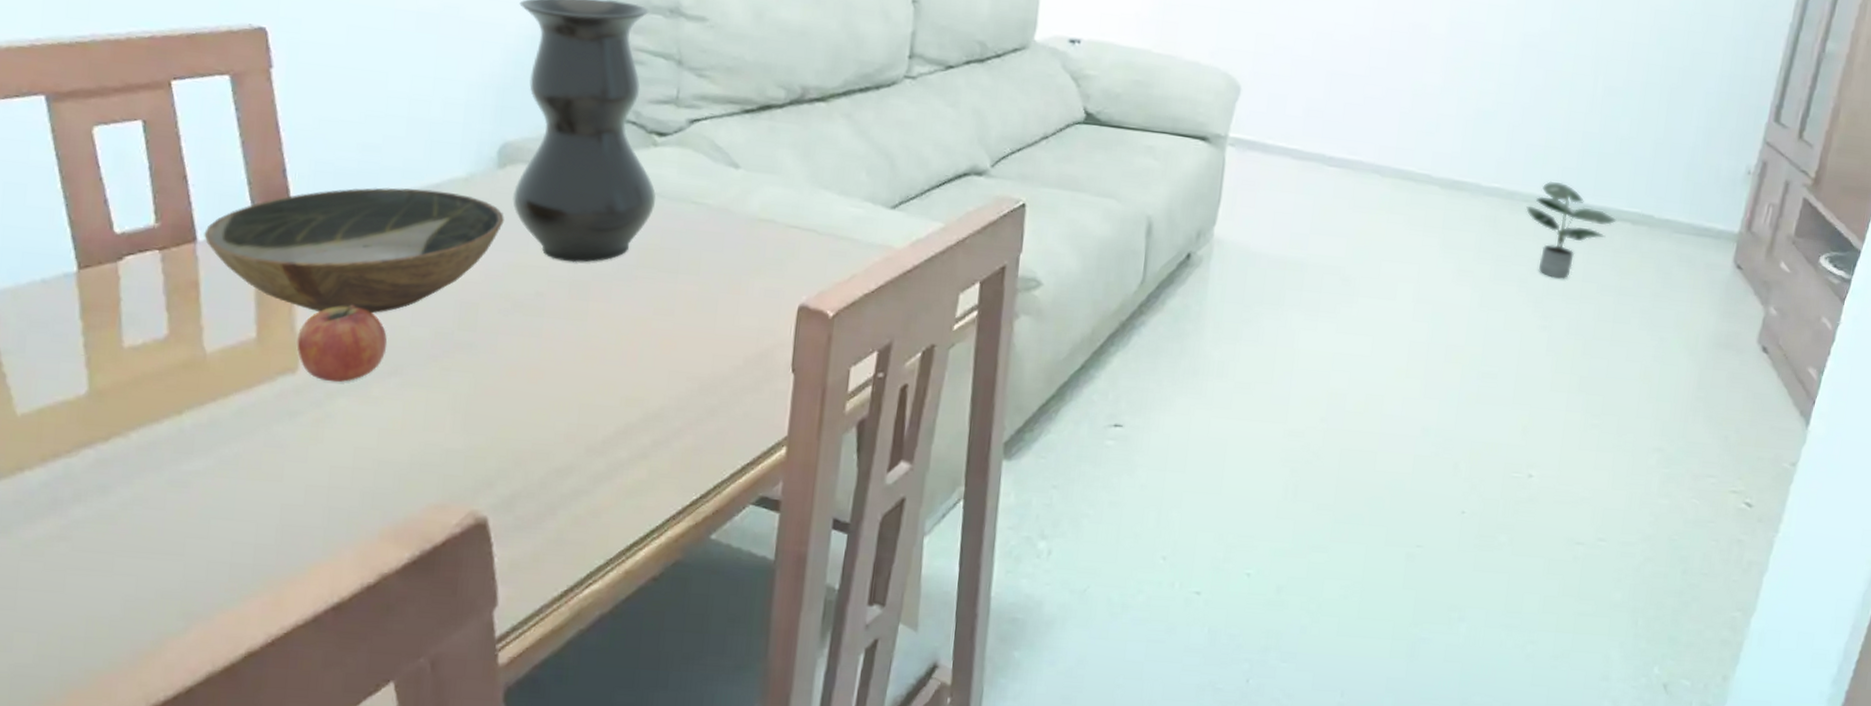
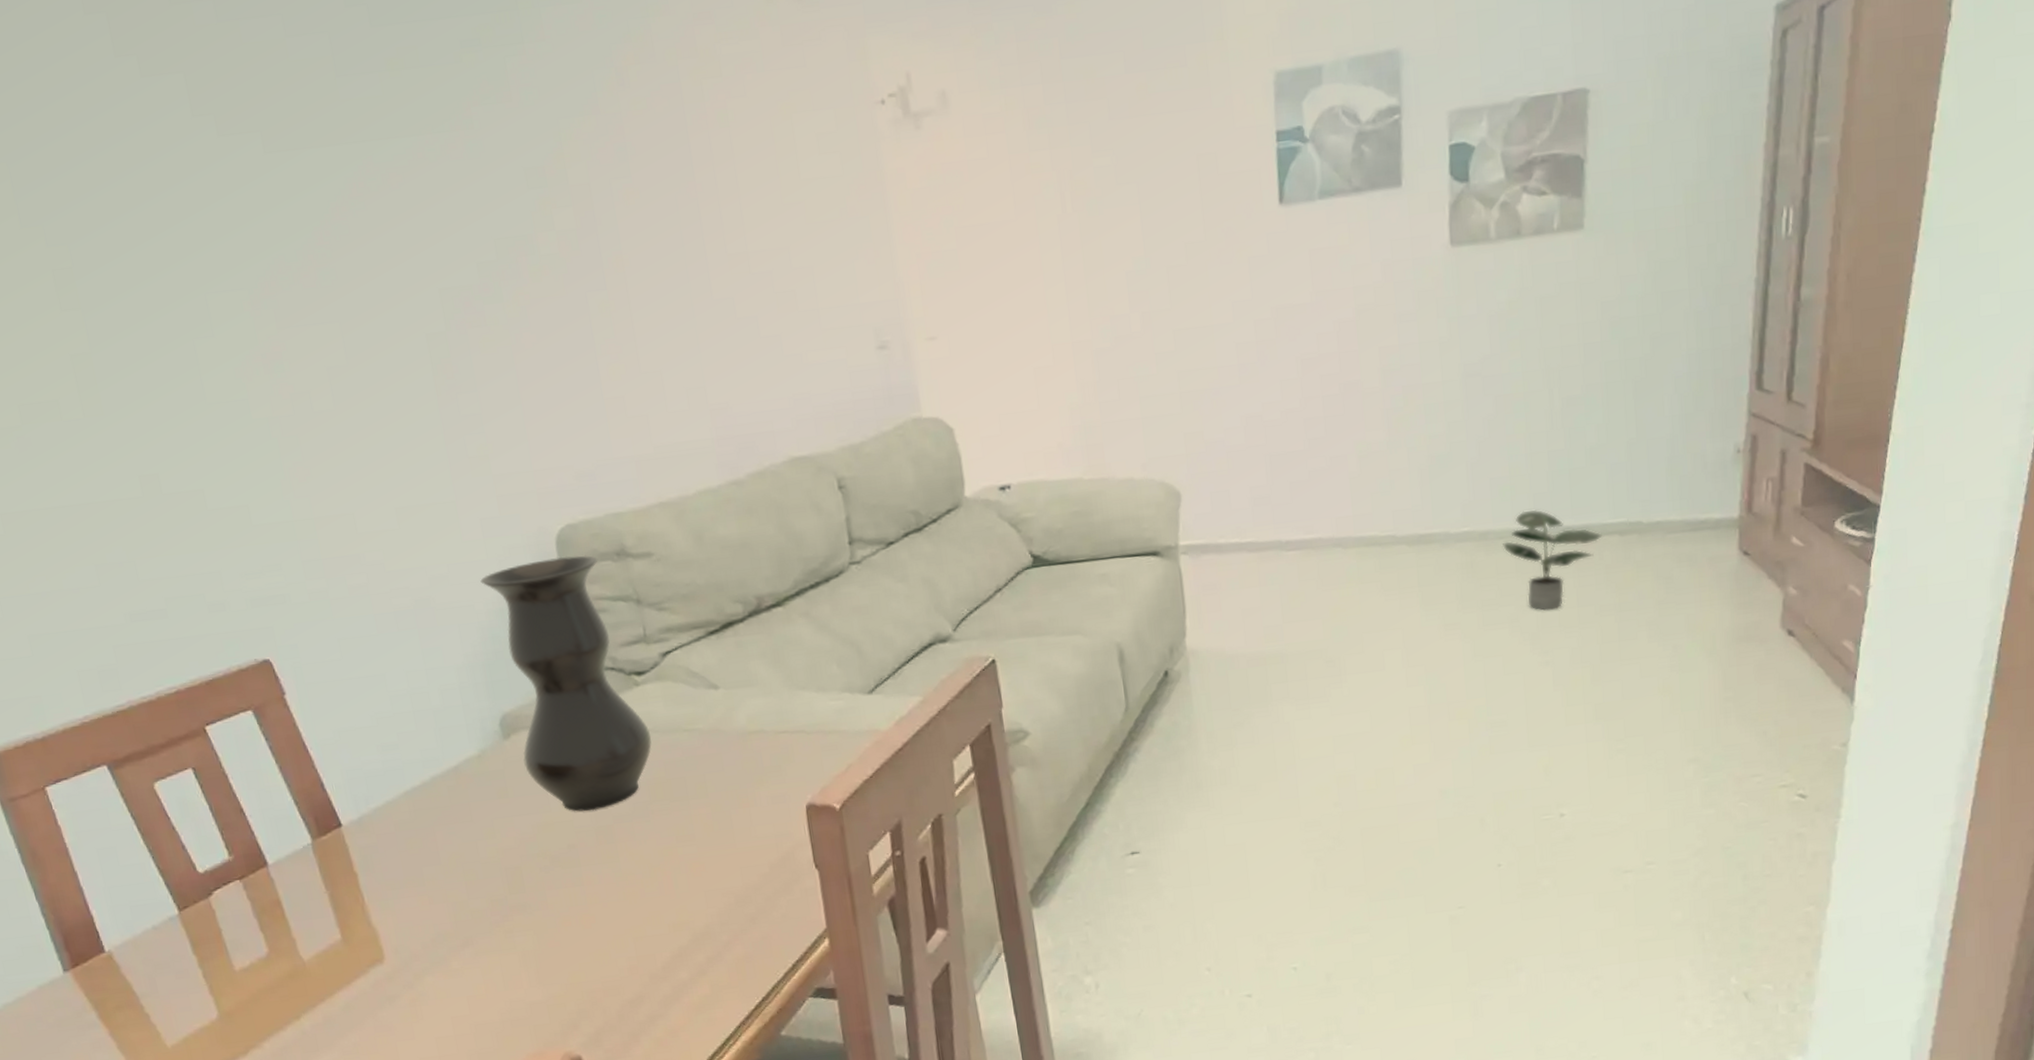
bowl: present [204,187,504,314] -> none [271,771,523,905]
fruit: present [297,304,388,383] -> none [375,891,454,964]

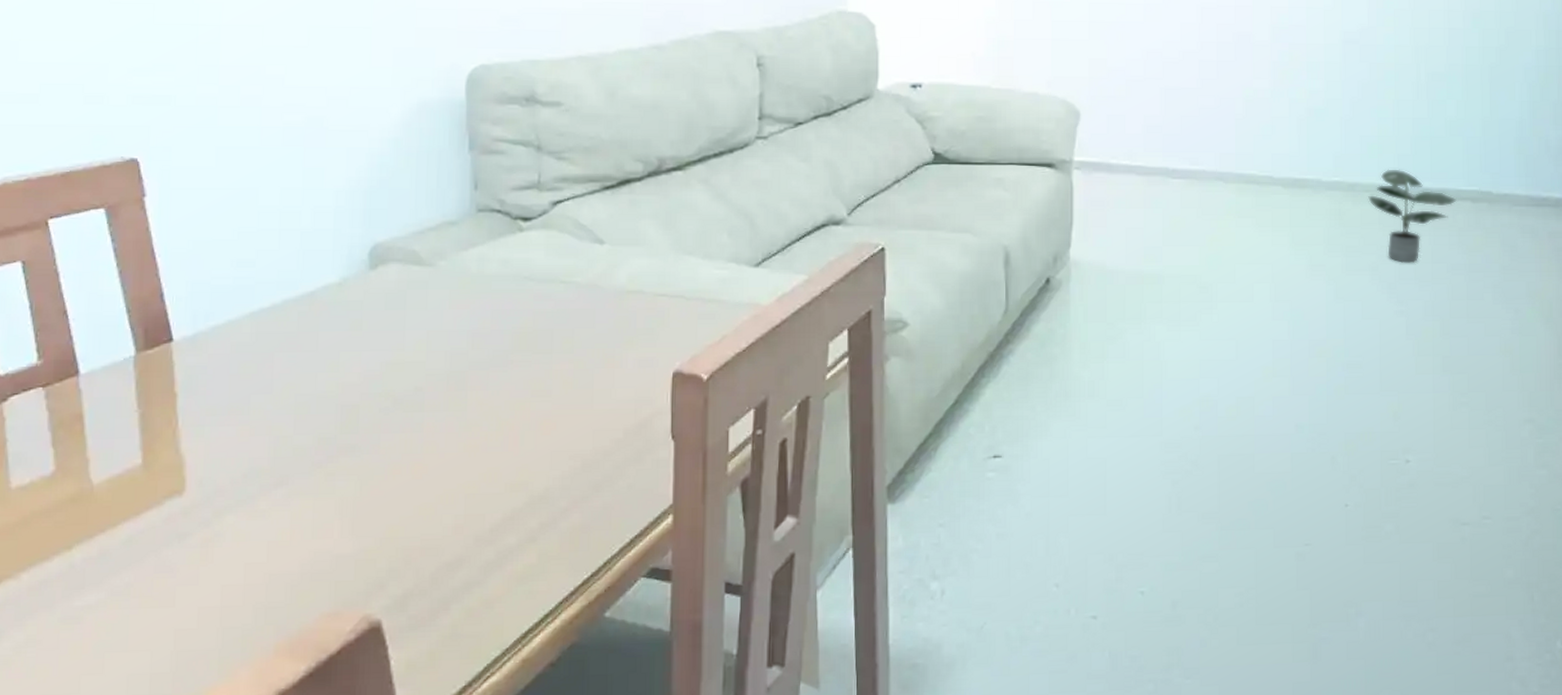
vase: present [480,555,652,812] -> none [380,94,526,354]

